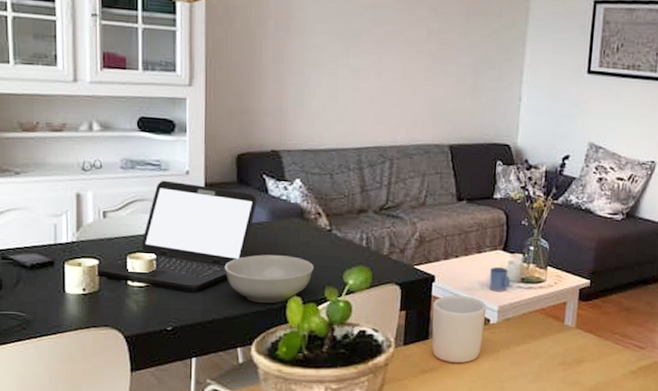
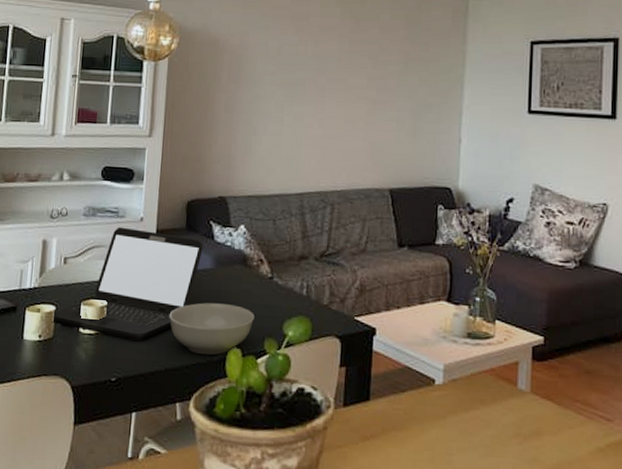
mug: present [431,295,487,364] -> none [372,351,431,431]
mug: present [489,267,510,292] -> none [433,320,455,349]

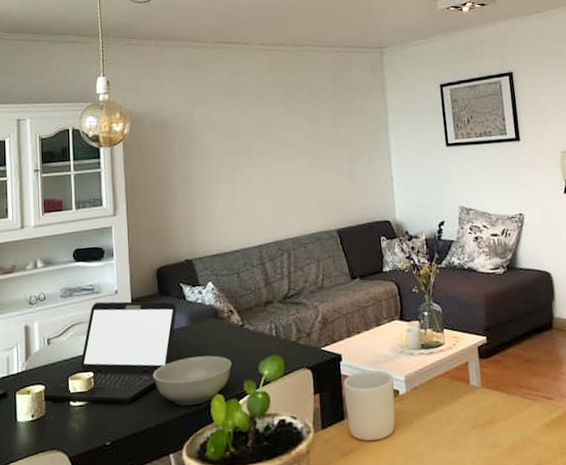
mug: none [372,351,431,431] -> present [343,370,396,442]

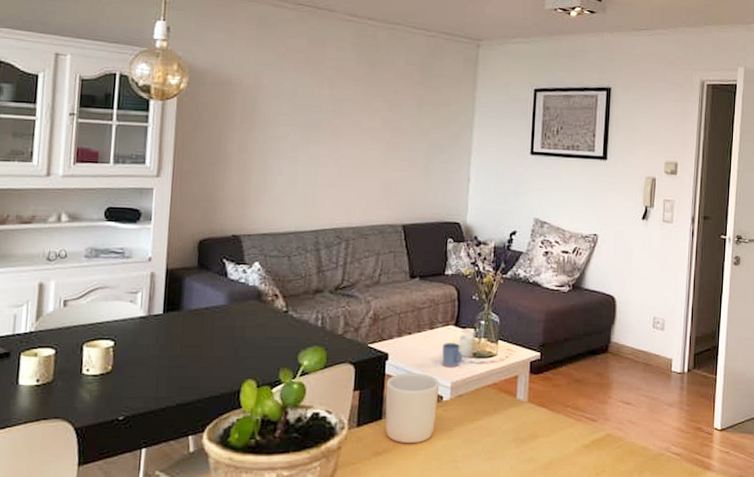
laptop: present [42,301,177,405] -> none [50,267,216,380]
bowl: present [153,355,232,406] -> none [180,338,269,387]
mug: none [391,337,412,362] -> present [442,343,462,368]

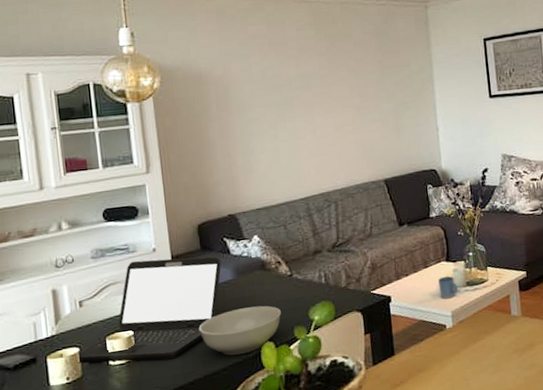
laptop: none [50,267,216,380] -> present [77,256,222,364]
bowl: none [180,338,269,387] -> present [198,305,281,356]
mug: present [385,373,440,444] -> none [393,308,443,373]

